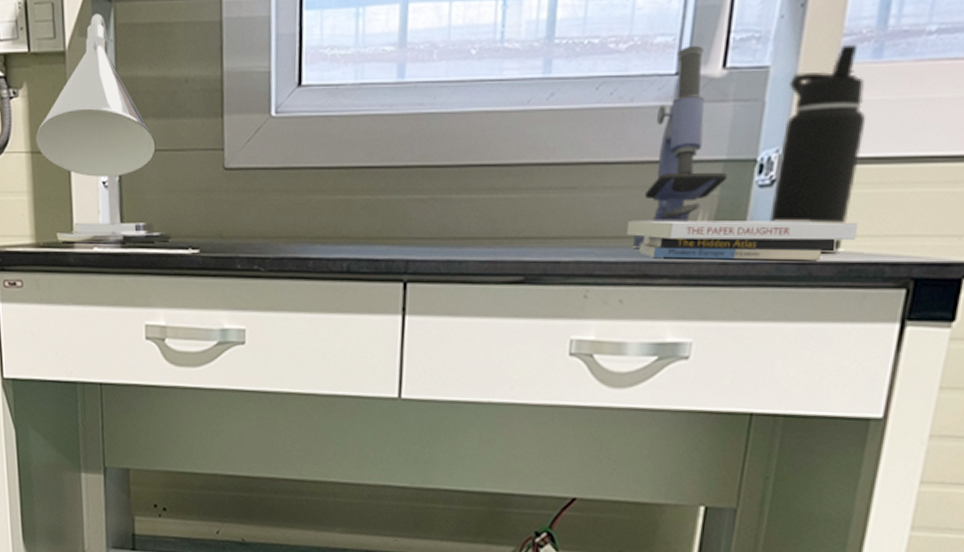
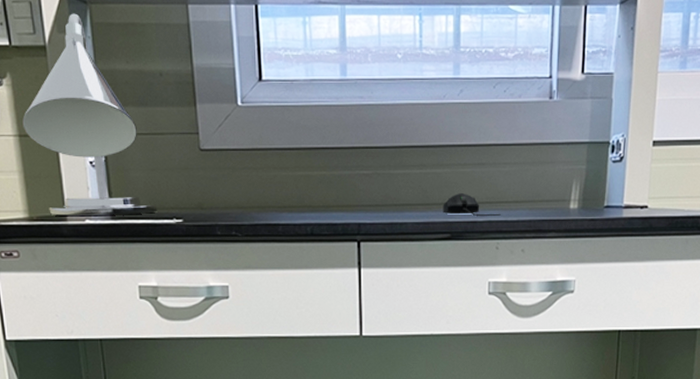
computer mouse: none [516,224,594,256] -> present [443,192,501,217]
books: present [626,220,859,262] -> none [523,187,680,217]
microscope: present [633,45,727,248] -> none [529,56,590,209]
water bottle: present [769,44,867,254] -> none [621,58,679,211]

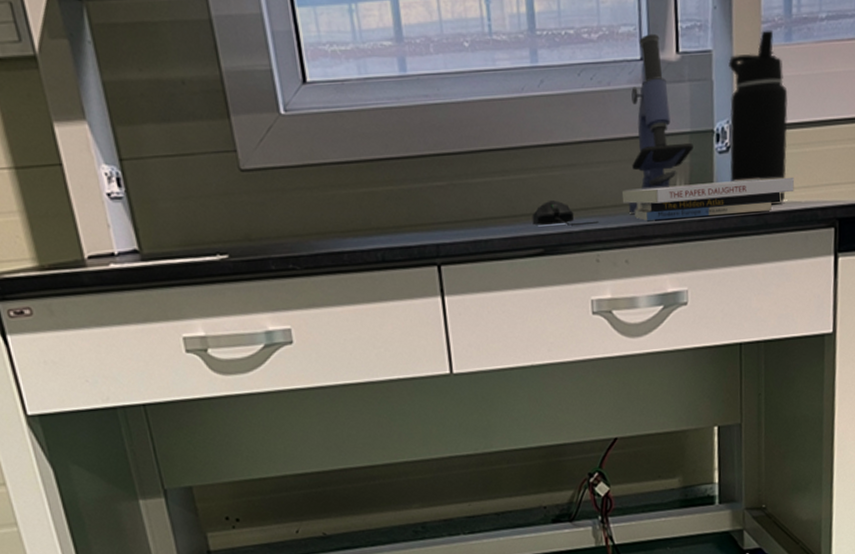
table lamp: present [22,13,157,216] -> none [17,13,196,262]
books: none [523,187,680,217] -> present [621,177,795,221]
microscope: none [529,56,590,209] -> present [629,33,693,214]
water bottle: none [621,58,679,211] -> present [728,29,788,204]

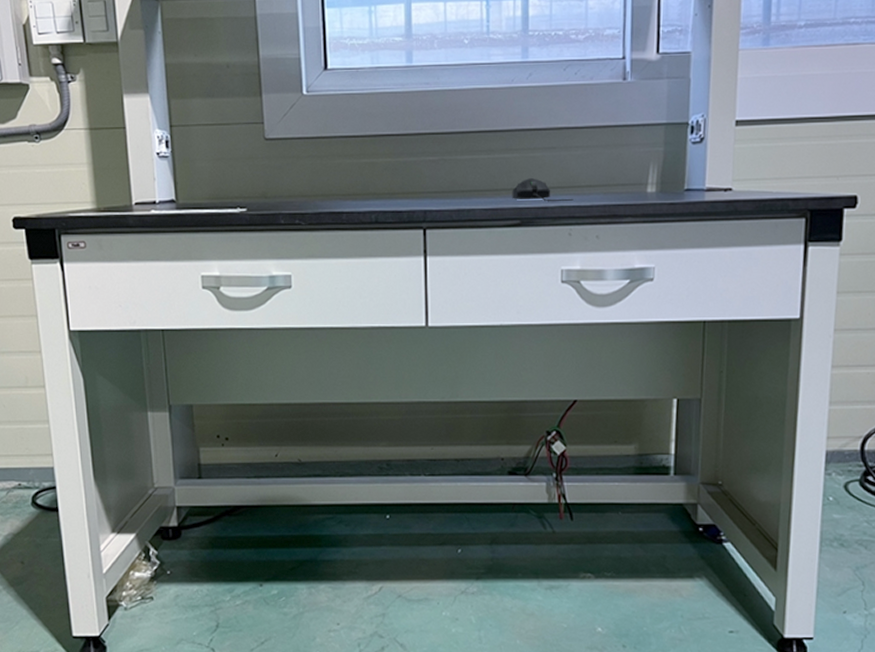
books: present [621,177,795,221] -> none [597,168,767,201]
microscope: present [629,33,693,214] -> none [603,36,668,194]
water bottle: present [728,29,788,204] -> none [702,35,763,193]

